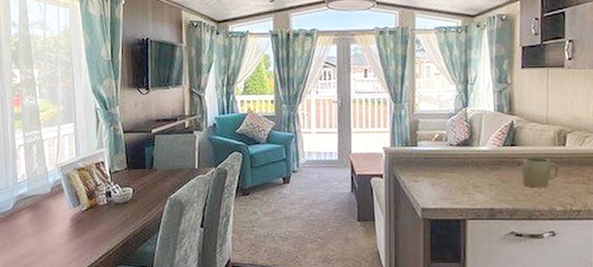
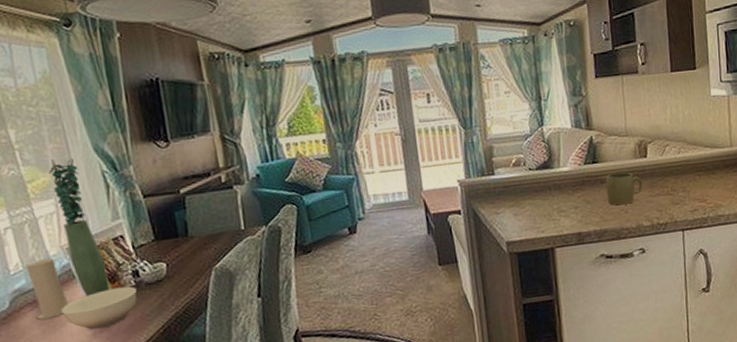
candle: none [29,173,56,221] -> present [26,258,69,320]
bowl: none [49,204,107,235] -> present [60,286,138,330]
vase: none [57,95,88,208] -> present [48,159,110,297]

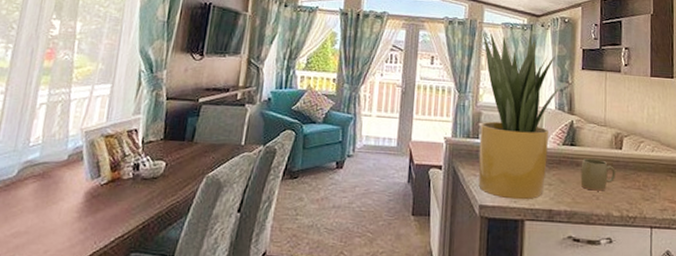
candle: present [26,258,69,320] -> none [35,136,72,194]
vase: present [48,159,110,297] -> none [84,52,122,180]
bowl: present [60,286,138,330] -> none [58,176,132,213]
planter: none [481,45,580,230] -> present [478,32,566,200]

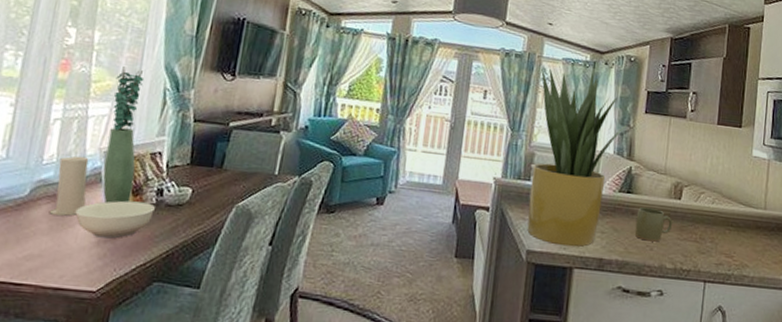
candle: none [35,136,72,194] -> present [49,155,89,216]
bowl: none [58,176,132,213] -> present [75,200,155,239]
vase: none [84,52,122,180] -> present [102,66,145,204]

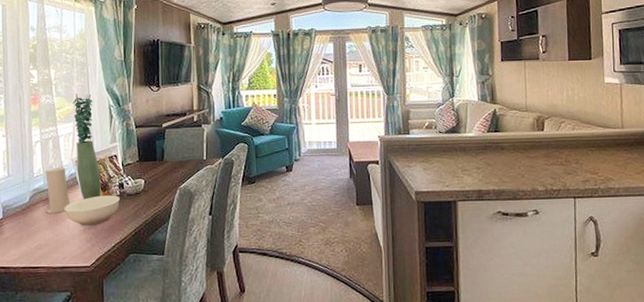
planter: present [527,69,627,247] -> none [406,31,487,184]
mug: present [634,207,672,242] -> none [505,141,539,170]

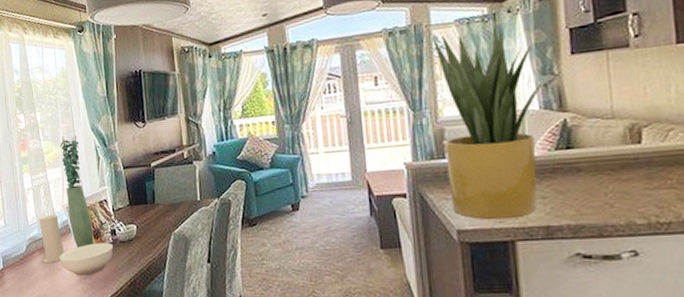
planter: none [406,31,487,184] -> present [434,22,550,220]

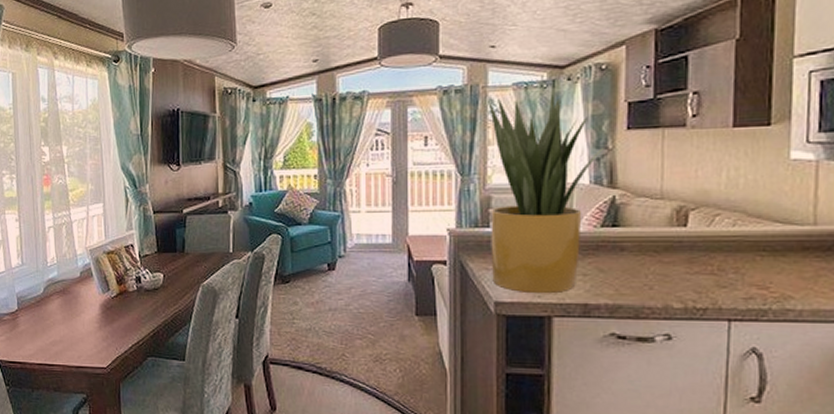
candle: present [39,214,65,263] -> none [59,256,85,307]
vase: present [59,136,94,248] -> none [86,173,117,293]
bowl: present [59,242,114,276] -> none [78,290,137,323]

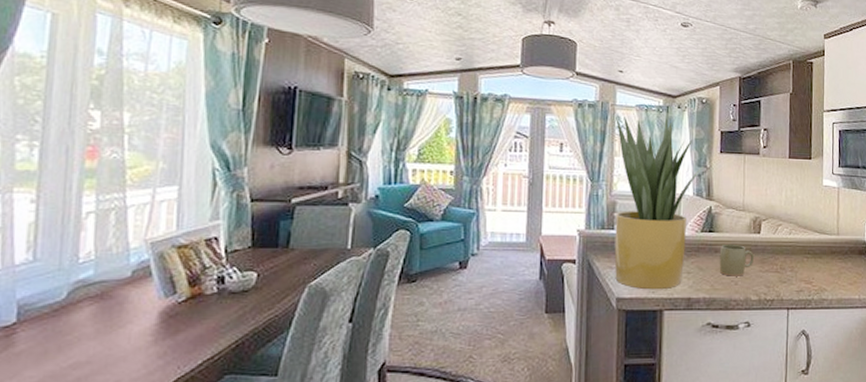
mug: none [626,240,677,279] -> present [719,243,754,276]

